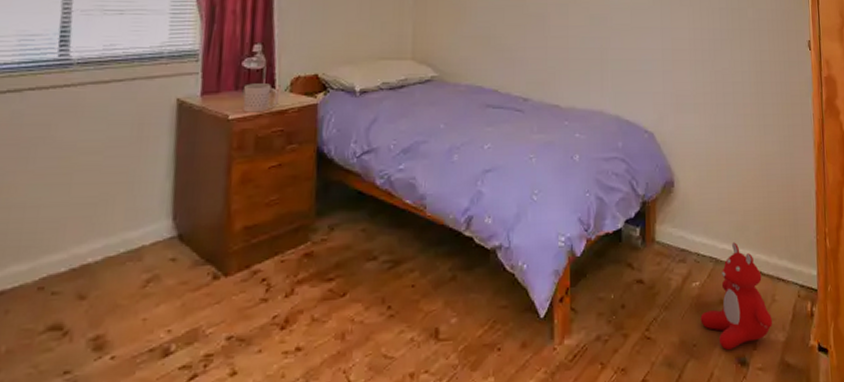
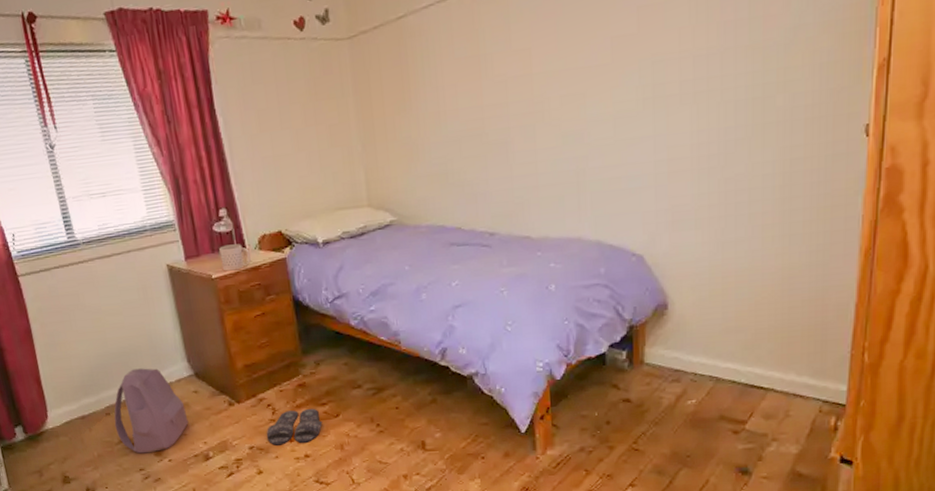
backpack: none [45,225,154,348] -> present [114,368,189,454]
slippers: none [252,284,325,335] -> present [266,408,323,446]
teddy bear: present [700,242,773,350] -> none [696,361,785,460]

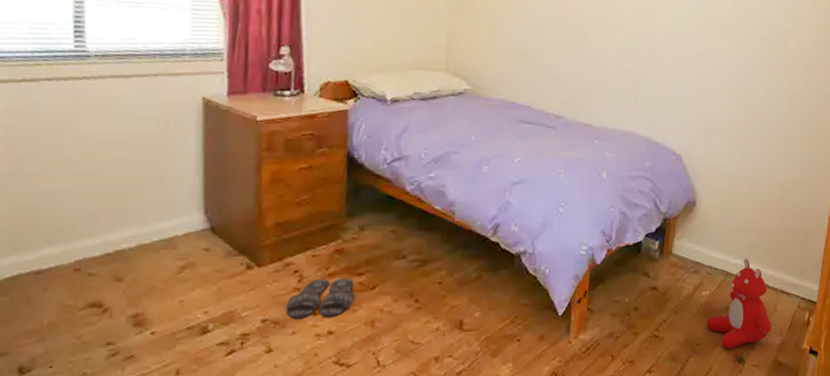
backpack: present [114,368,189,454] -> none [84,215,190,323]
mug: present [219,244,251,272] -> none [271,86,308,116]
teddy bear: none [696,361,785,460] -> present [706,258,772,349]

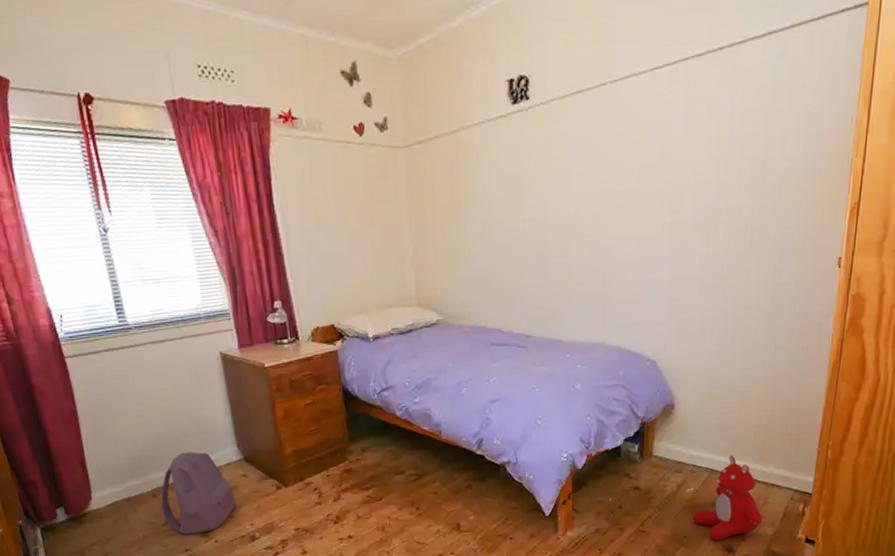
backpack: none [84,215,190,323] -> present [161,452,236,535]
slippers: present [285,278,356,319] -> none [312,492,366,527]

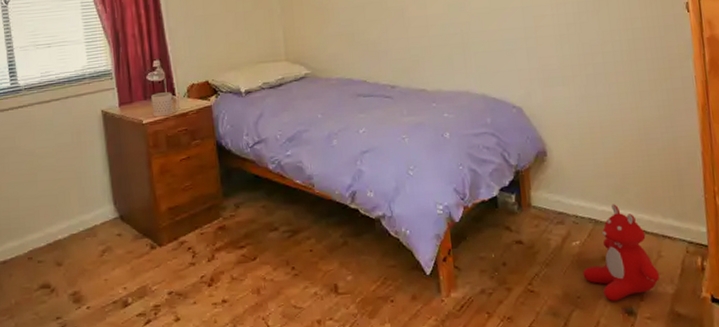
backpack: present [161,452,236,535] -> none [36,211,110,301]
mug: none [273,335,303,361] -> present [151,92,180,117]

